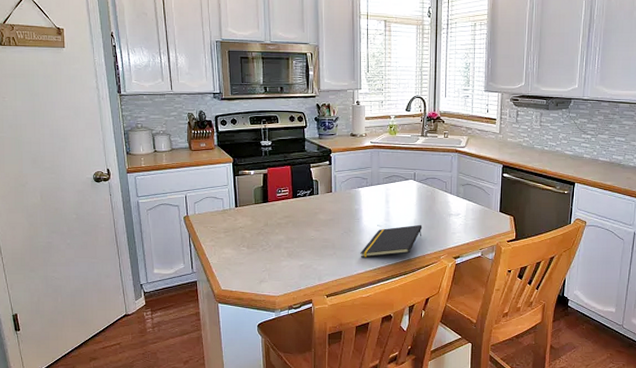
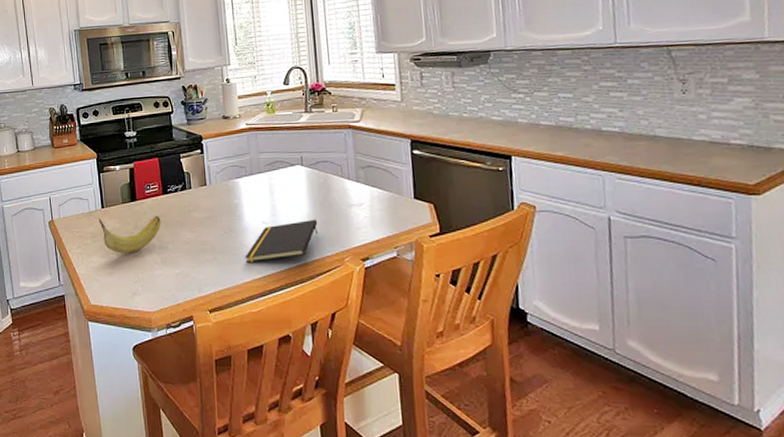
fruit: none [232,215,289,247] -> present [99,215,161,254]

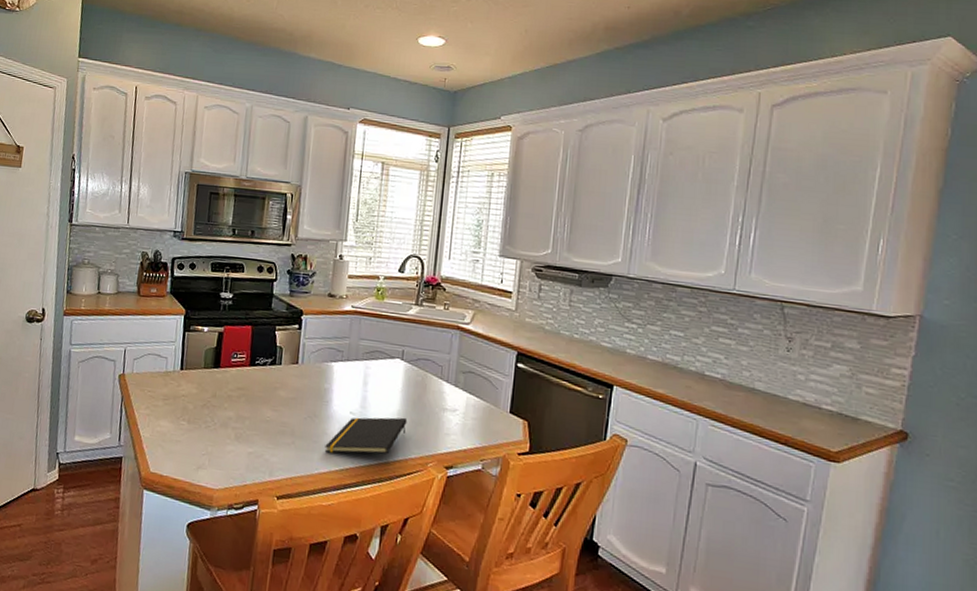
fruit: present [99,215,161,254] -> none [175,379,243,423]

